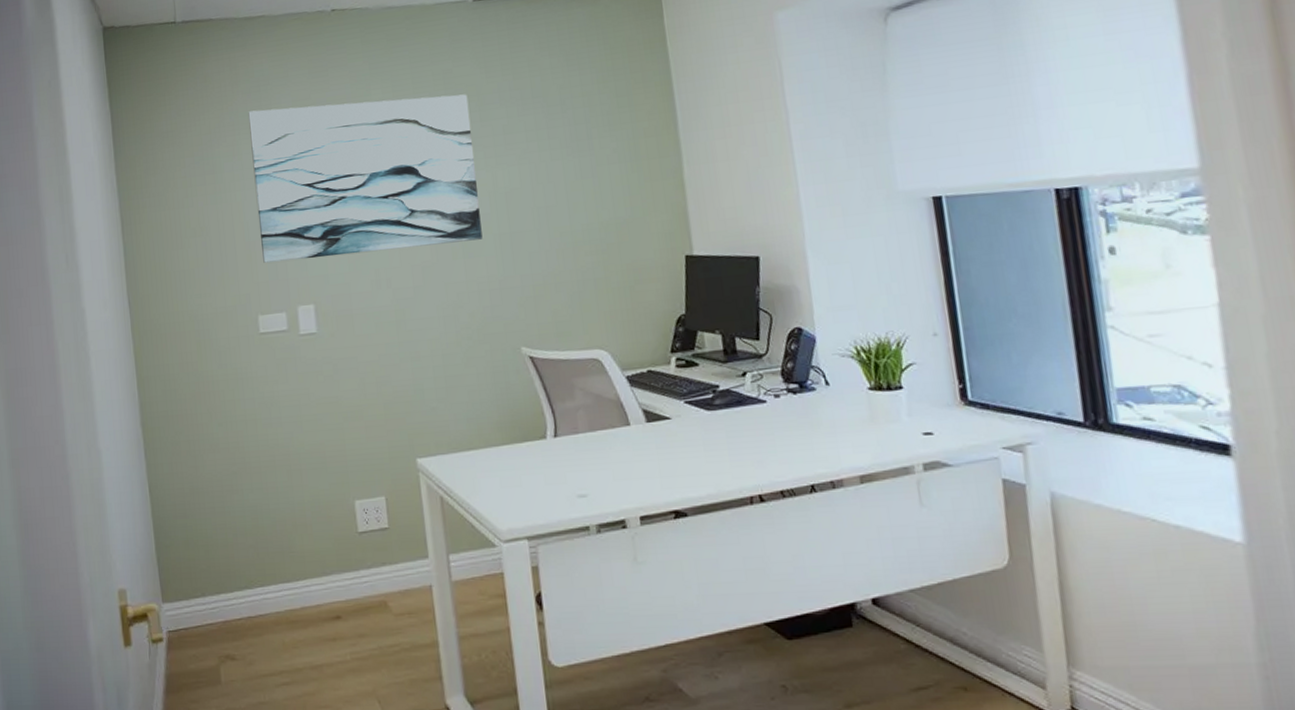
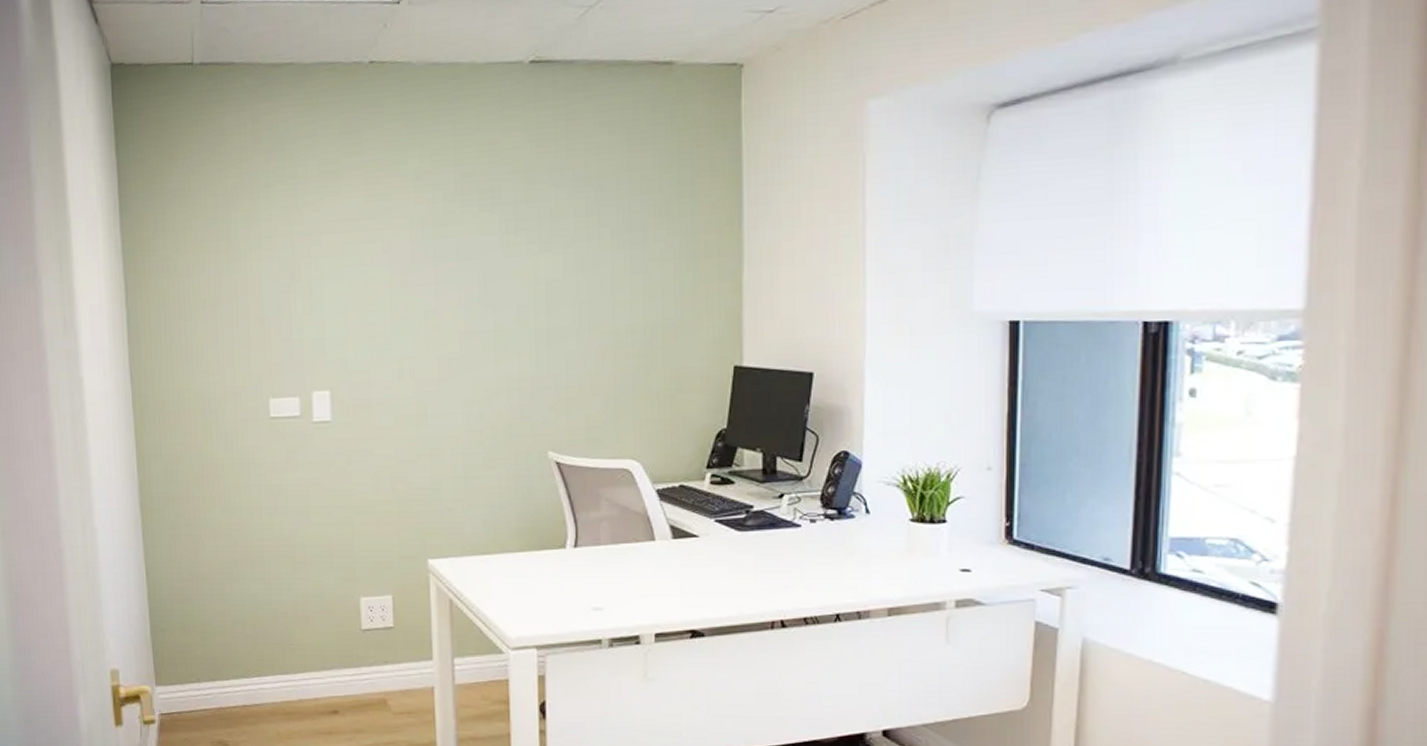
wall art: present [248,94,483,263] -> none [270,170,517,342]

